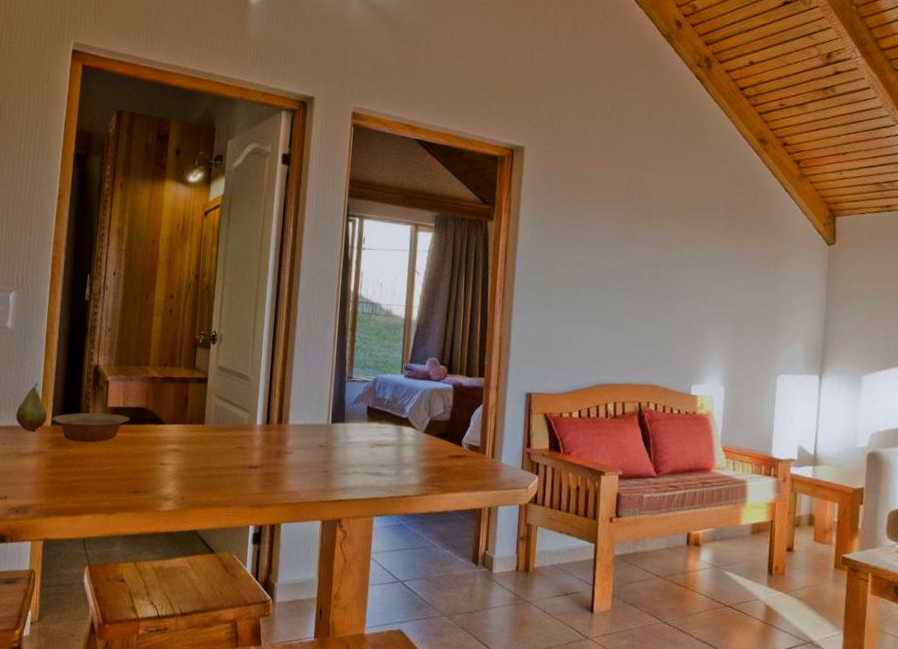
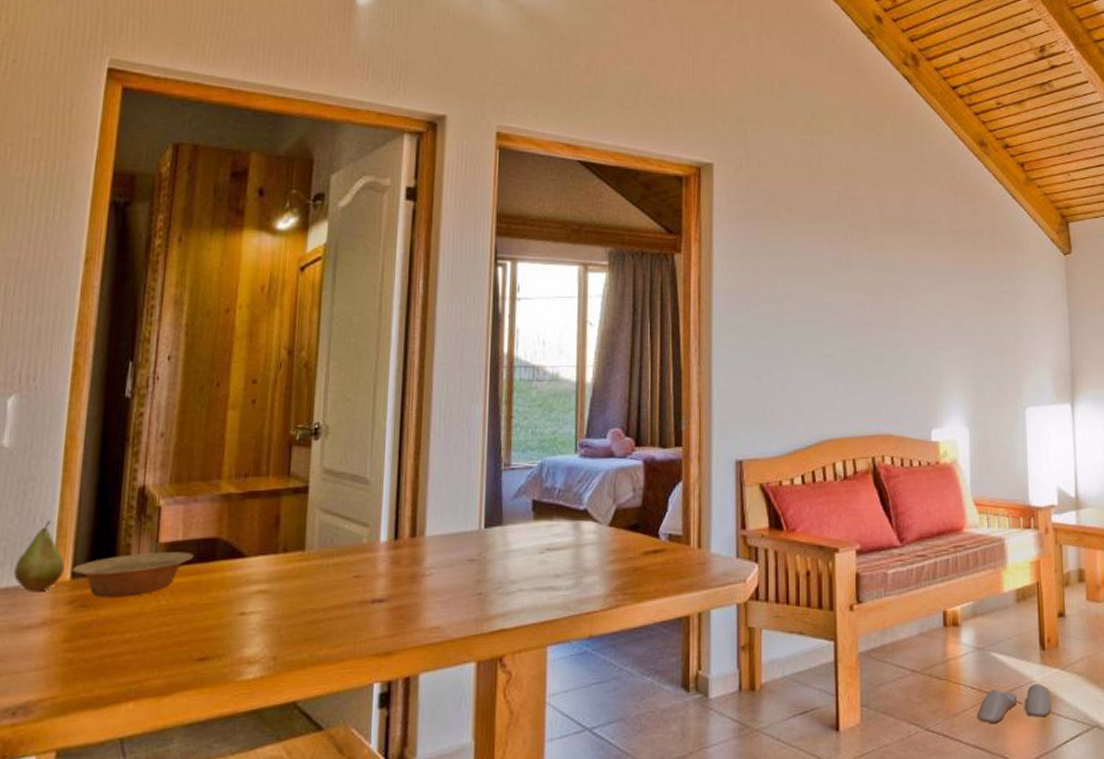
slippers: none [708,600,774,629] -> present [977,684,1053,724]

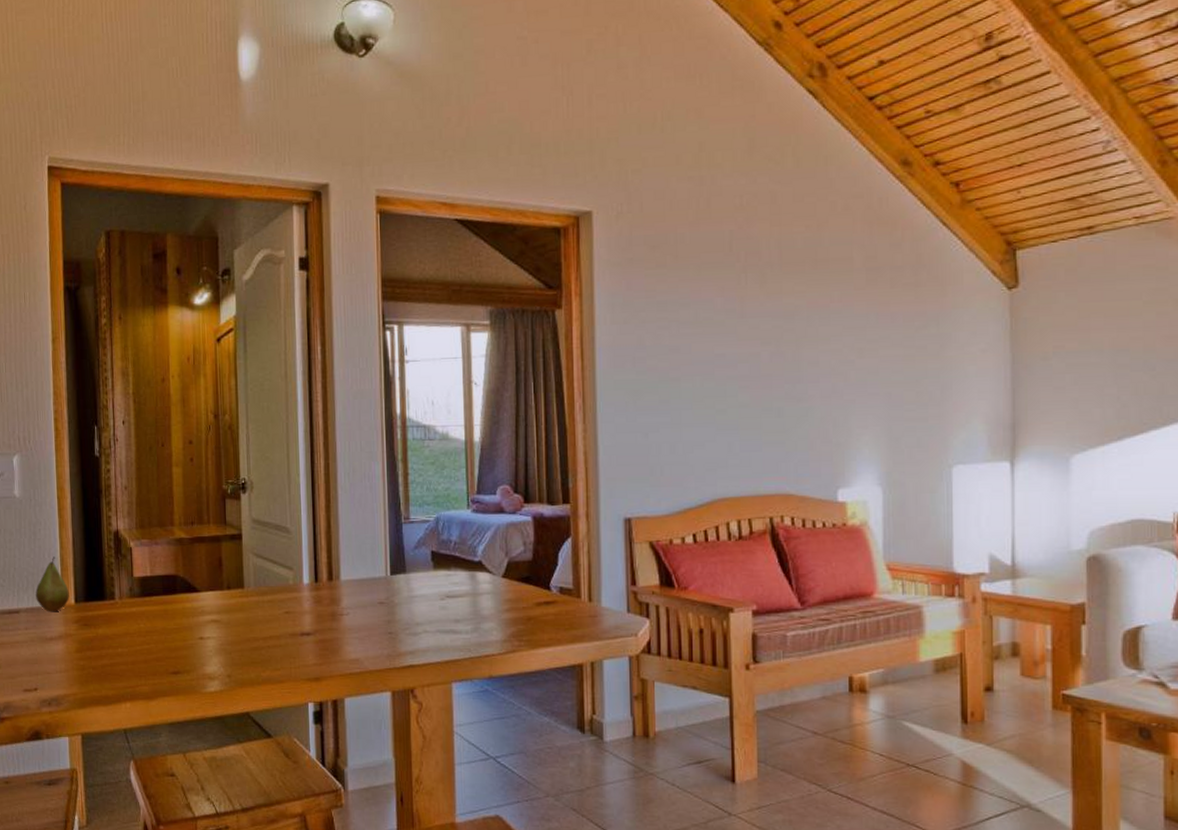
bowl: present [72,551,194,598] -> none [75,584,160,620]
slippers: present [977,684,1053,724] -> none [886,757,975,792]

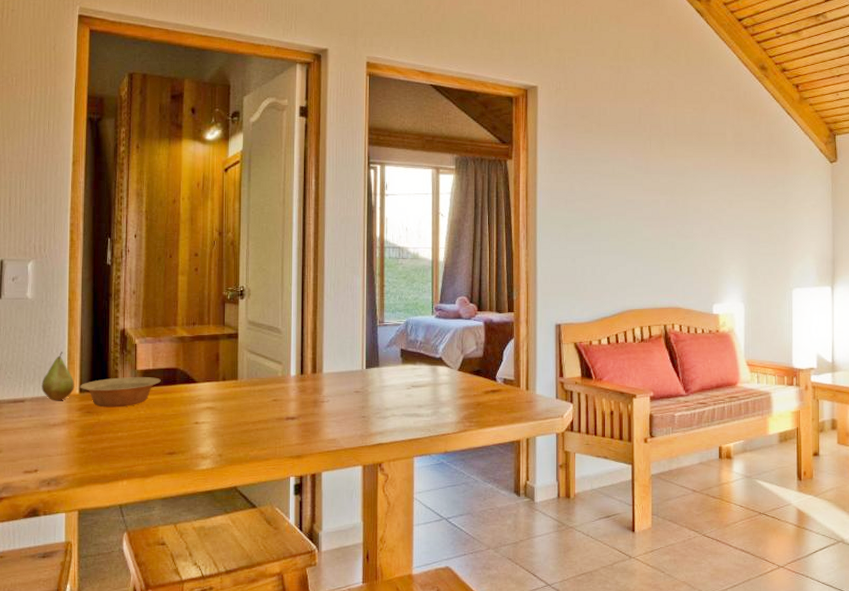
bowl: none [75,584,160,620] -> present [80,376,161,408]

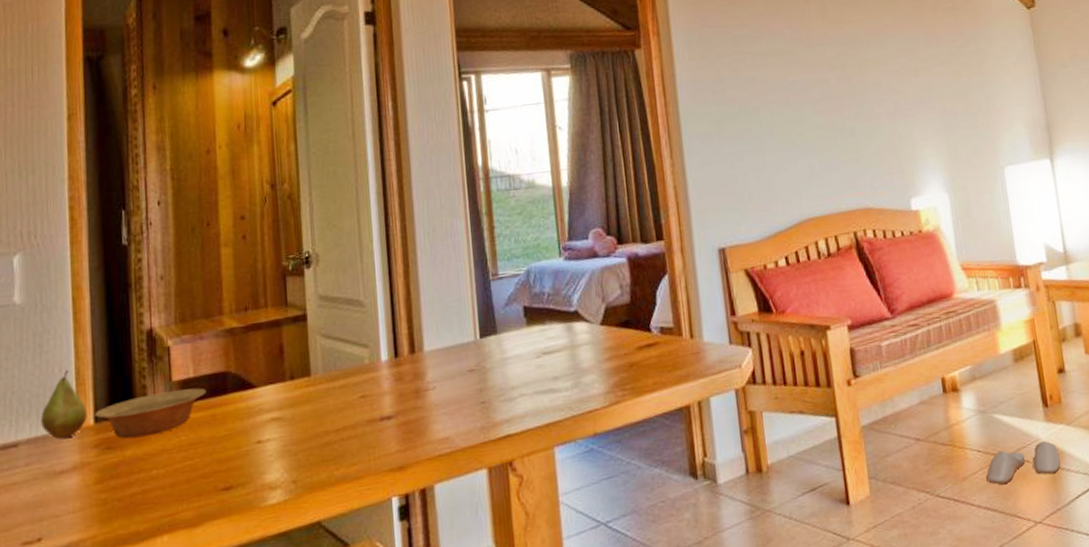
slippers: none [744,506,806,534] -> present [986,441,1061,485]

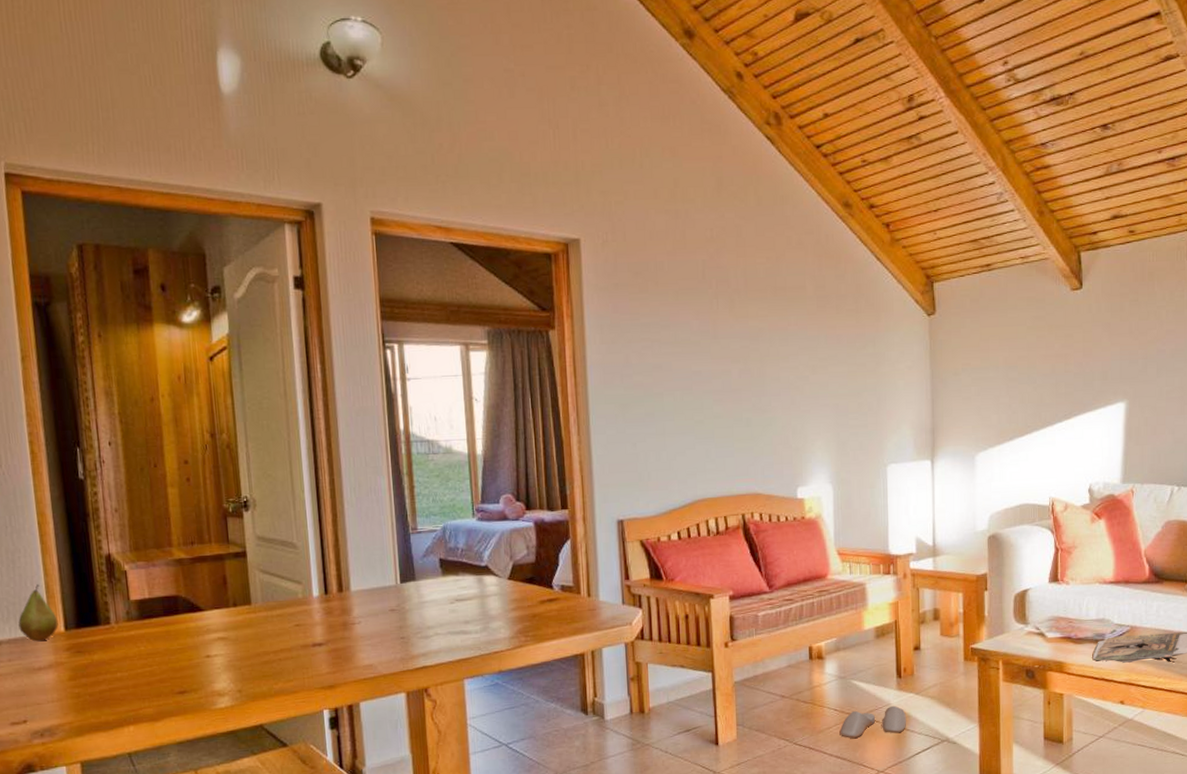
bowl: present [95,388,206,439] -> none [65,607,161,646]

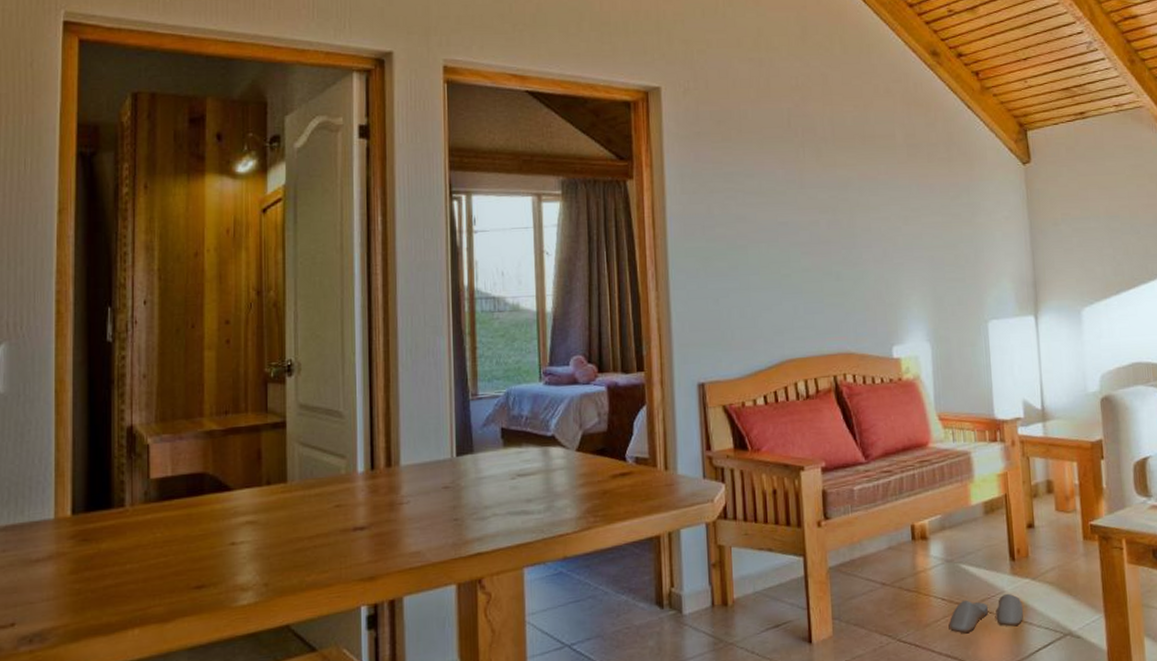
fruit: present [18,584,59,642] -> none [19,461,65,528]

